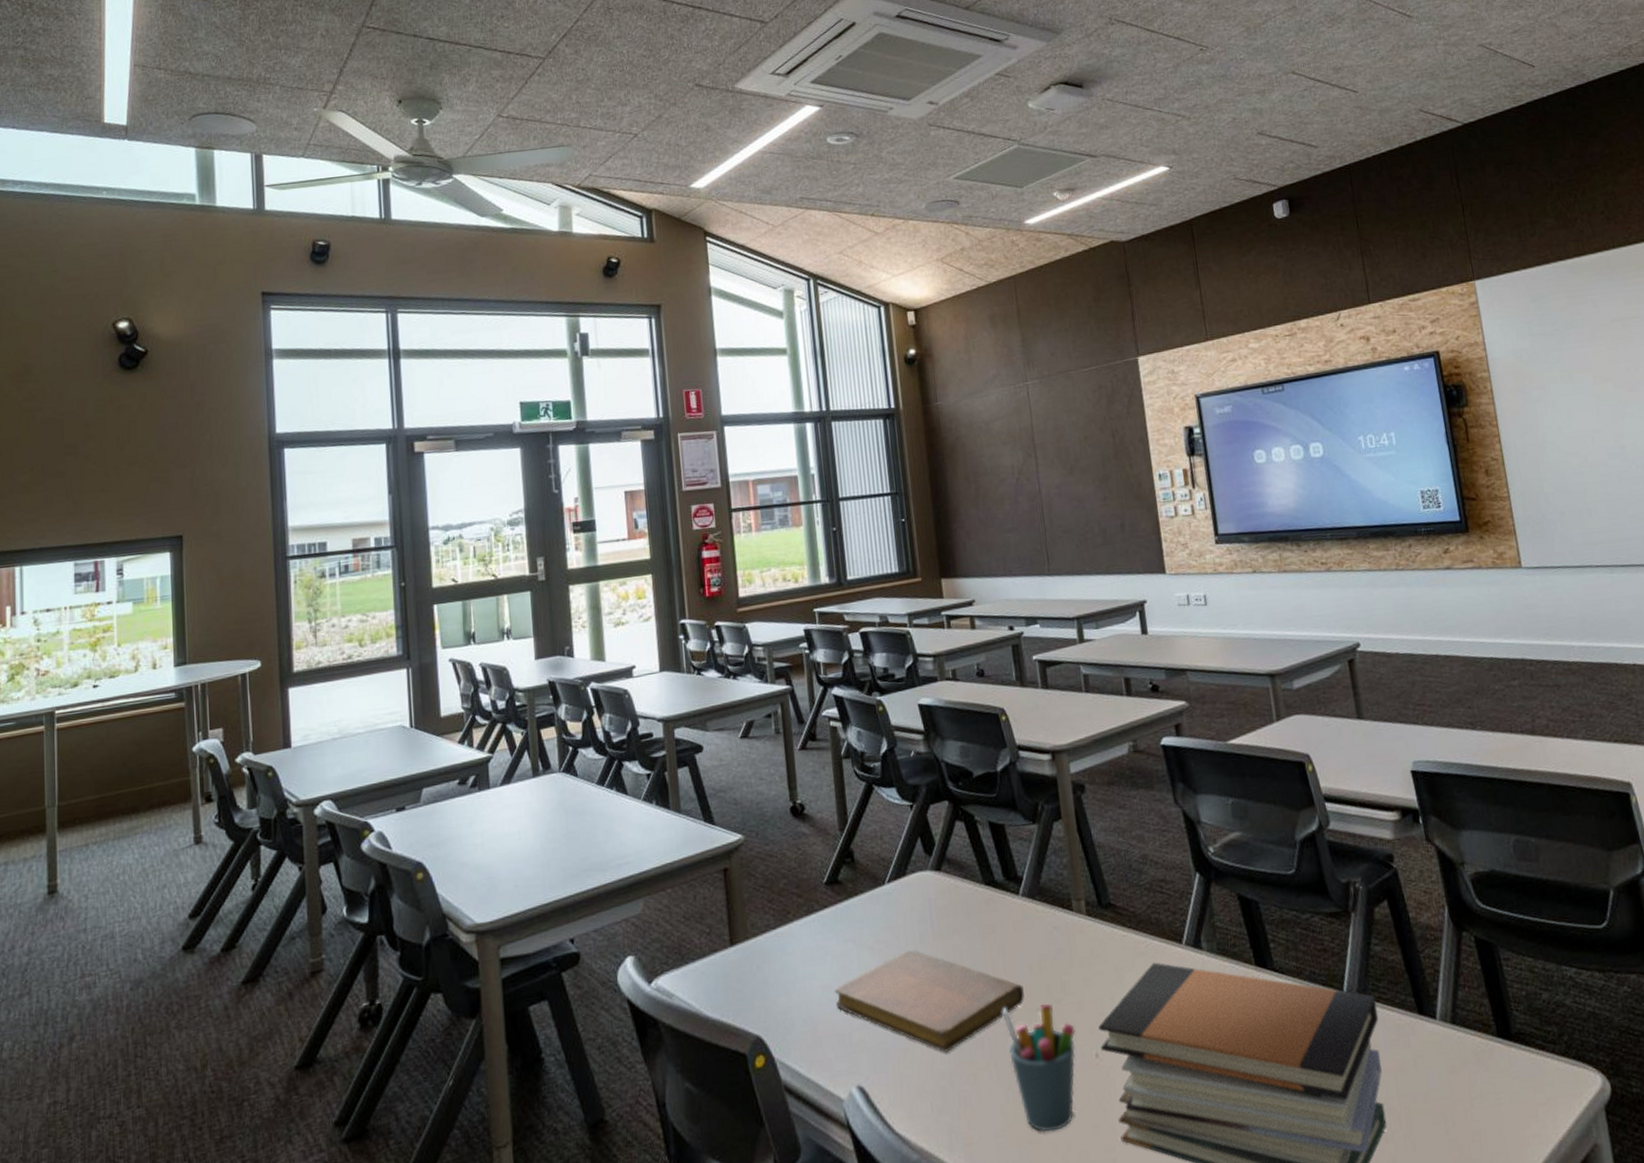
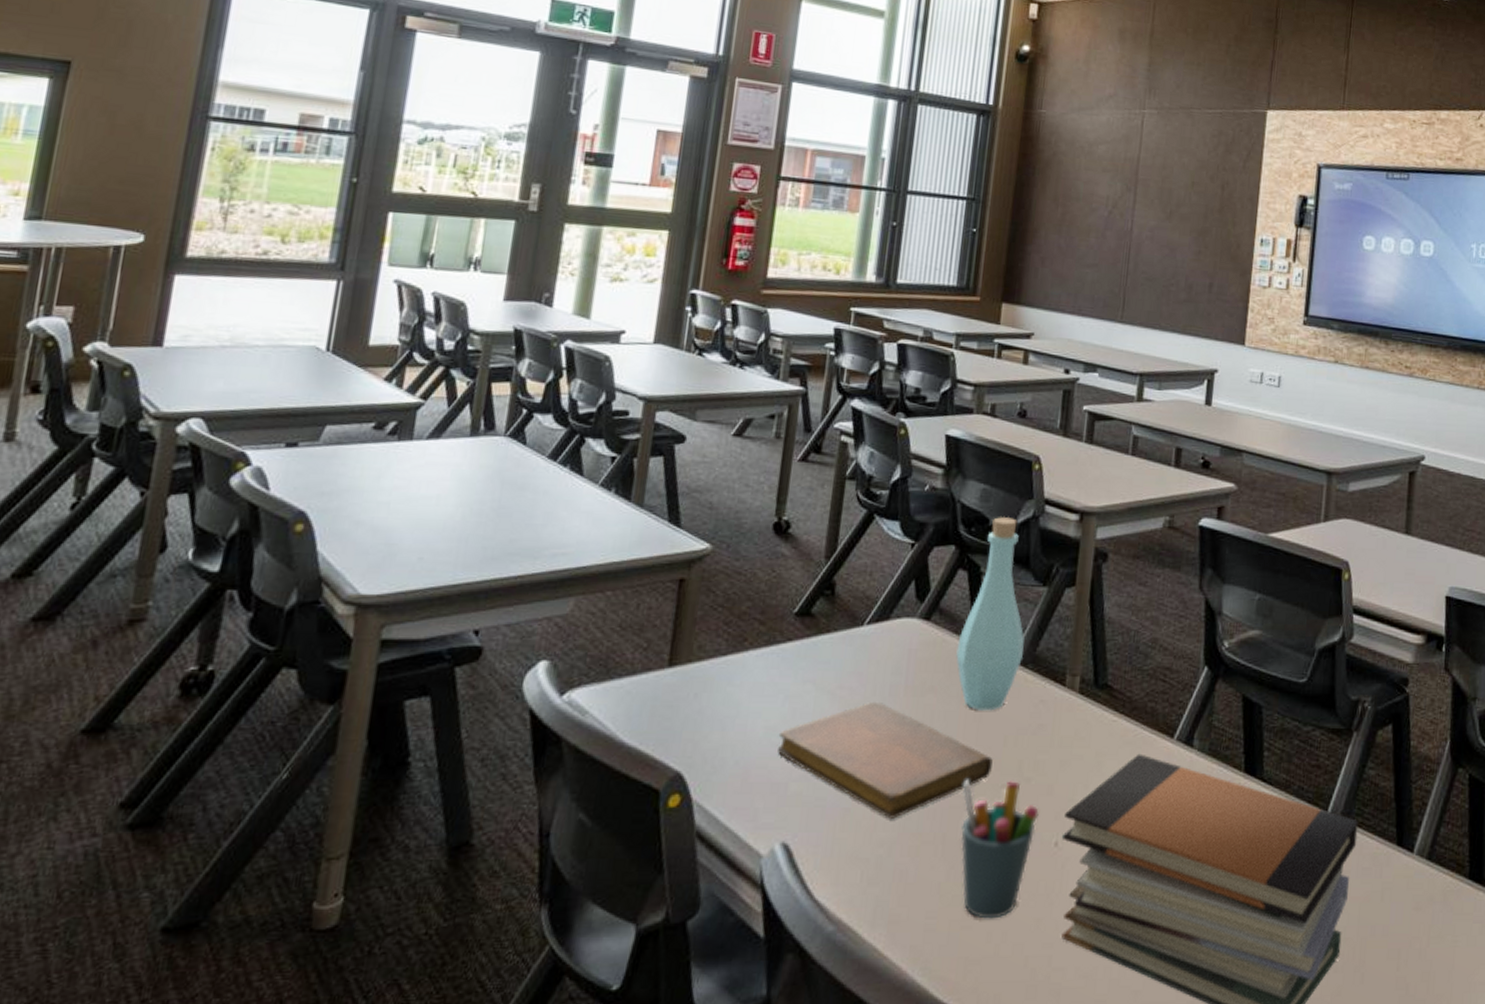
bottle: none [969,767,1029,945] -> present [956,516,1025,711]

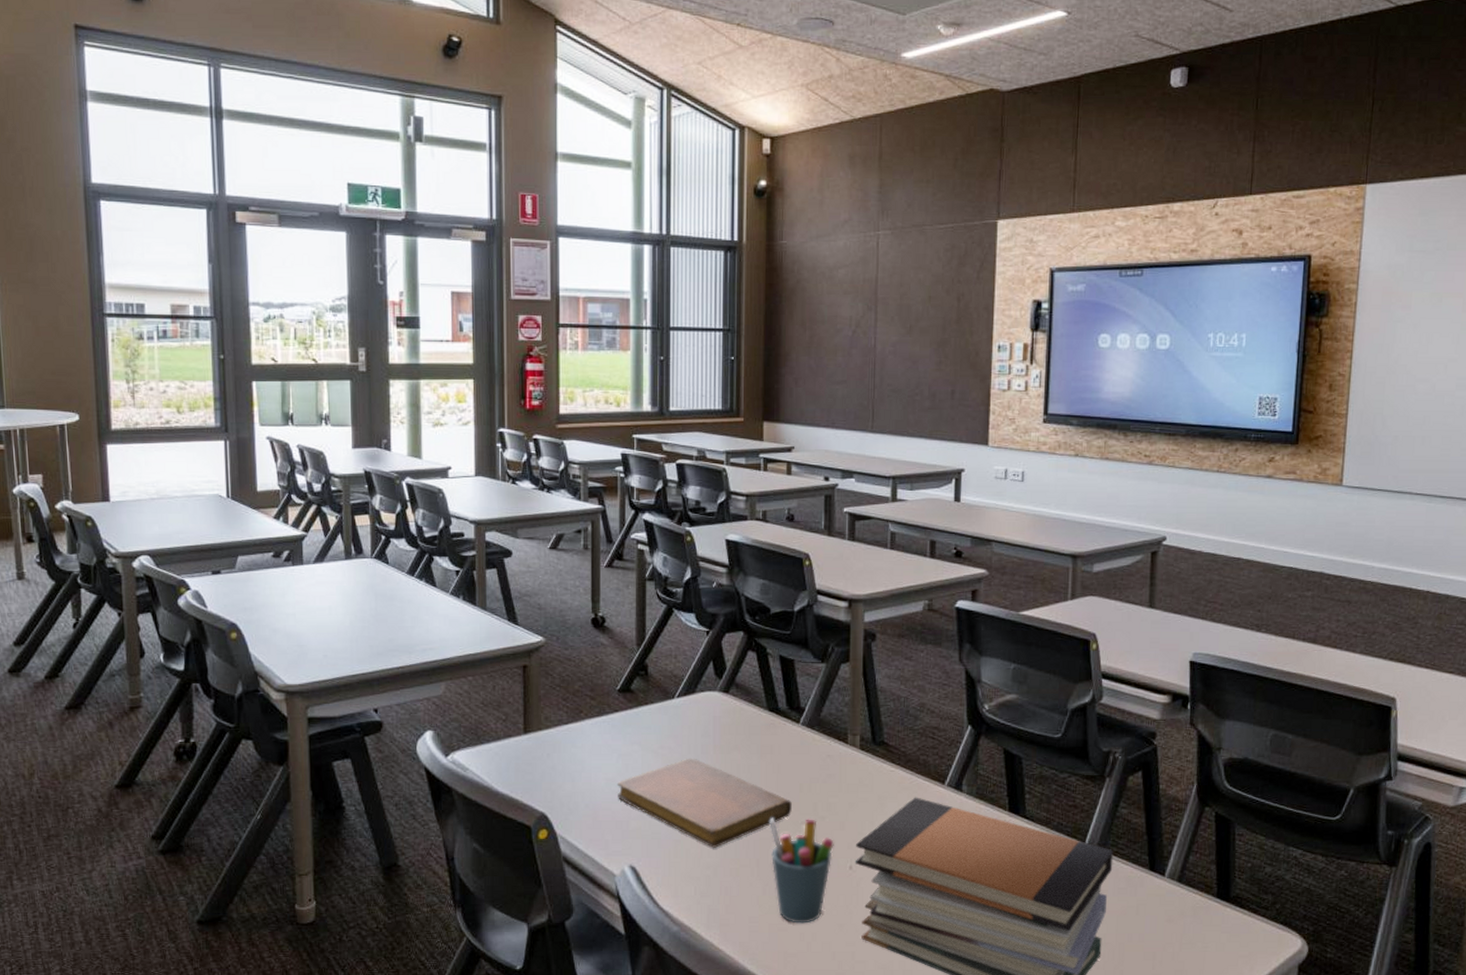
bottle: present [956,516,1025,711] -> none [753,605,809,764]

